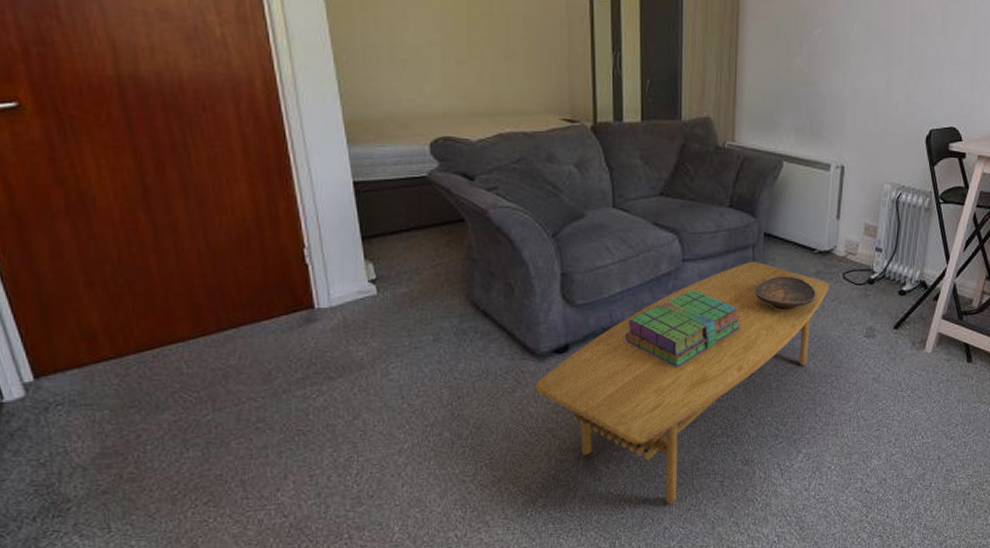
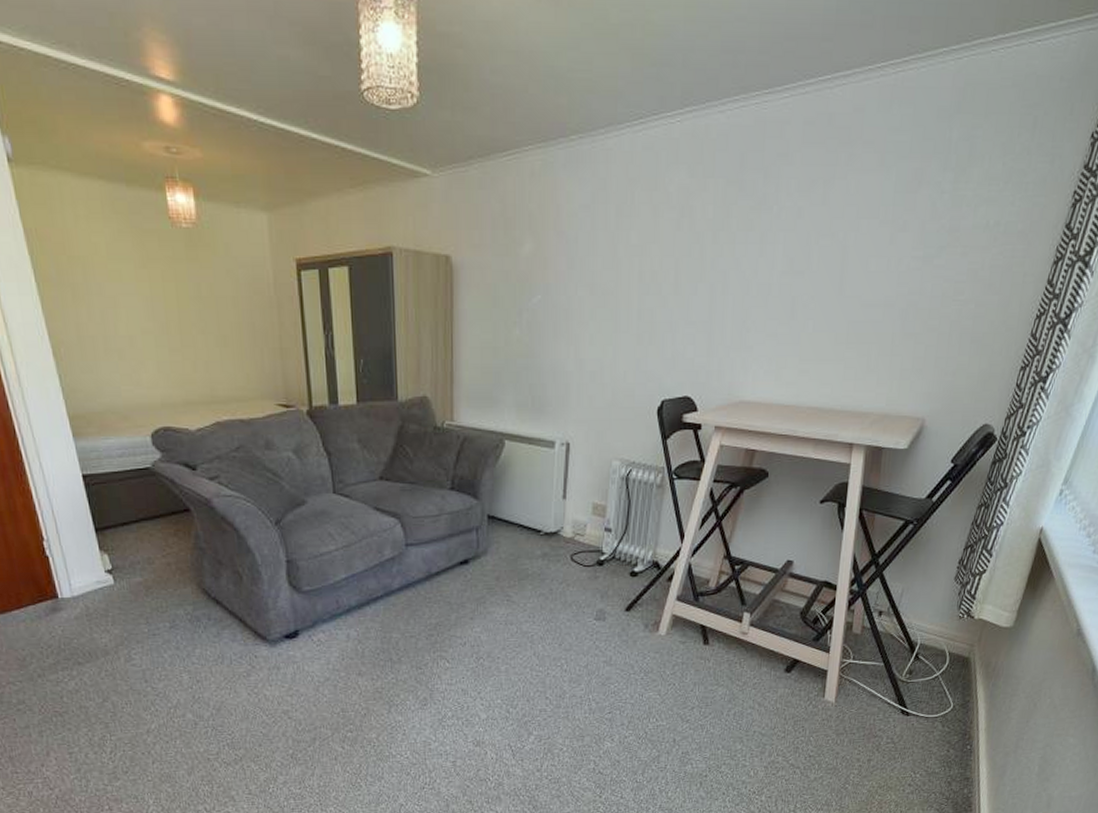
coffee table: present [534,261,830,504] -> none [268,544,557,783]
stack of books: present [625,290,741,369] -> none [353,575,467,653]
decorative bowl: present [754,276,816,310] -> none [479,558,543,593]

